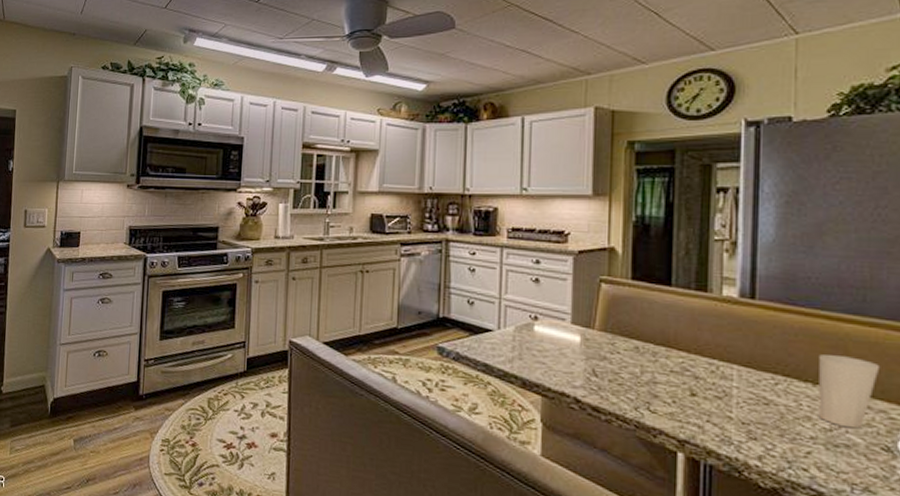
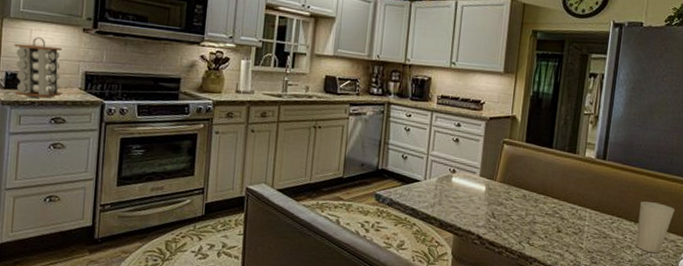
spice rack: none [68,195,109,255] -> present [14,36,63,99]

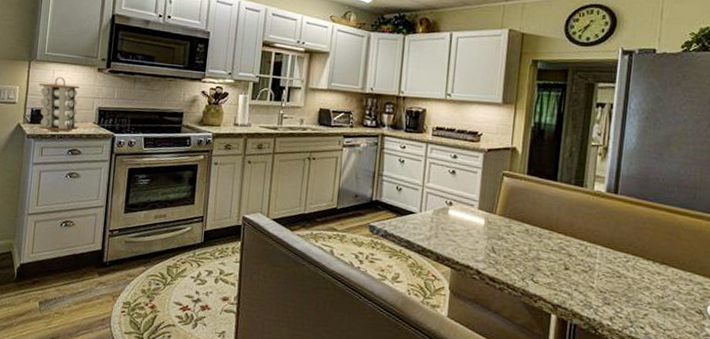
cup: present [635,201,675,254] -> none [655,239,701,297]

